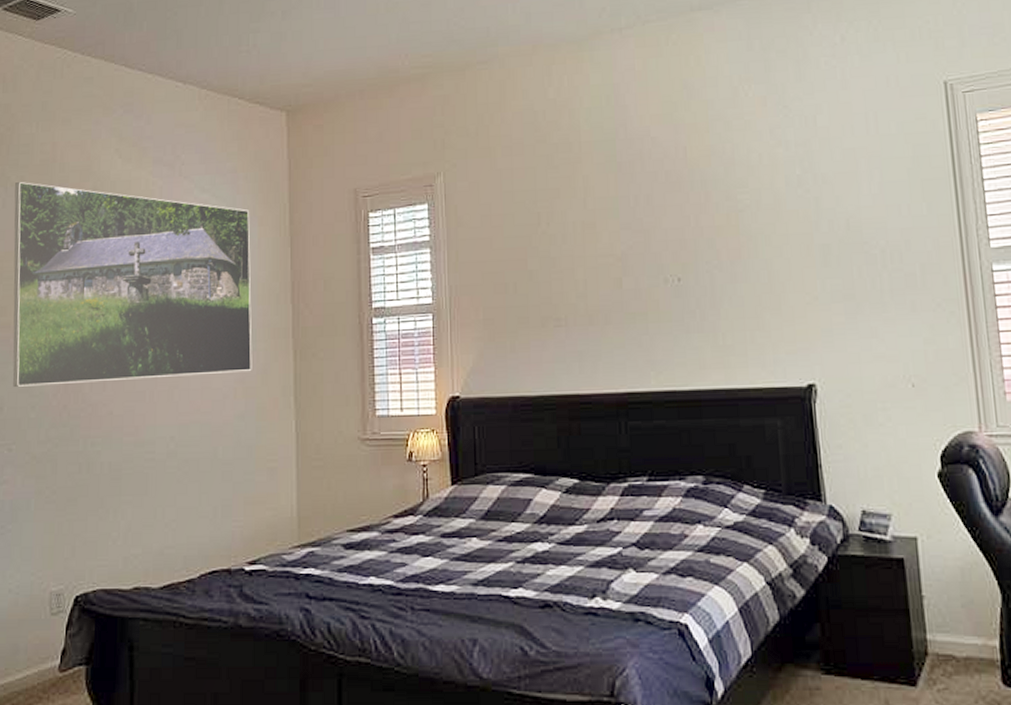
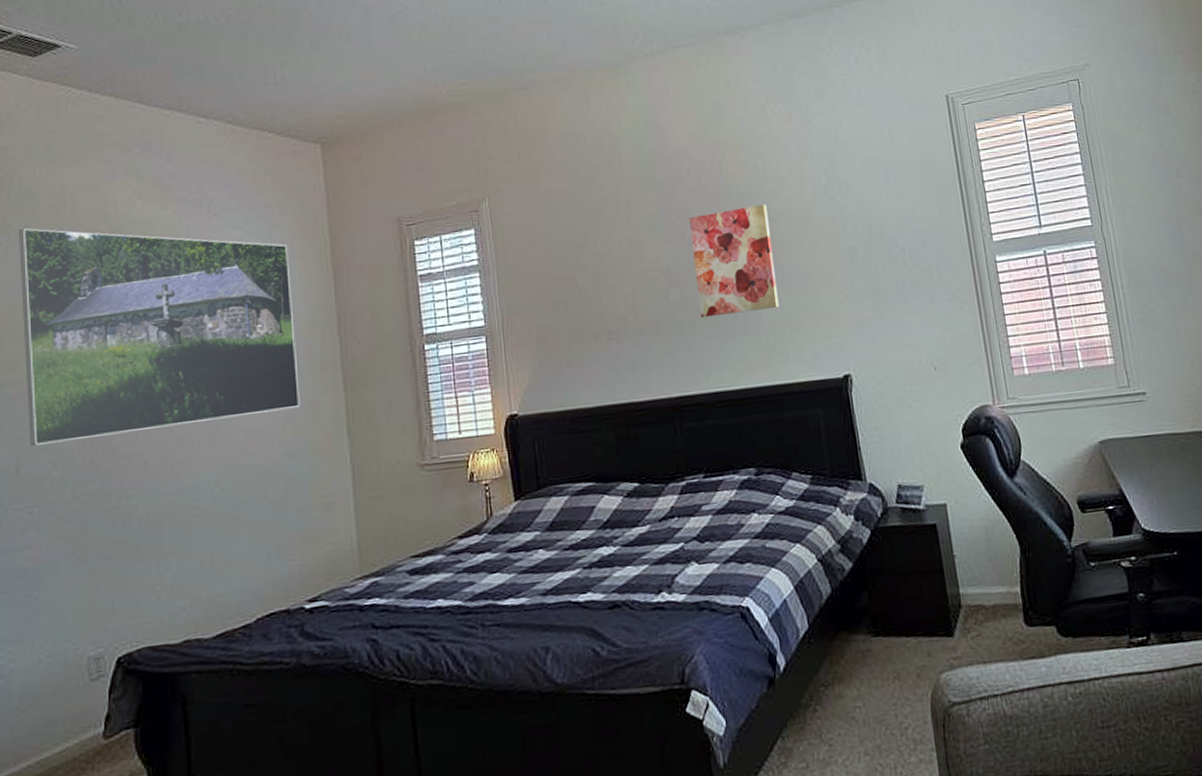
wall art: none [648,192,740,311] -> present [689,204,779,318]

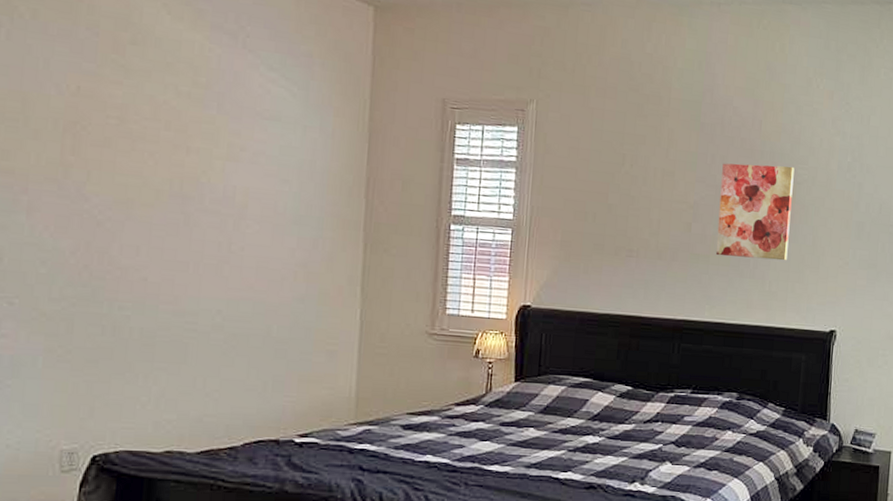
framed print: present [19,228,300,446] -> none [16,13,325,257]

